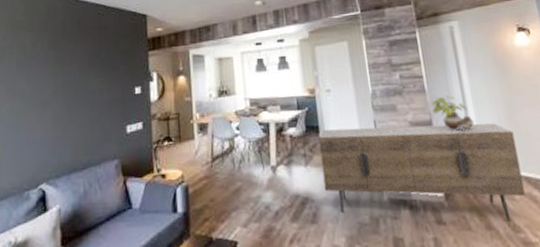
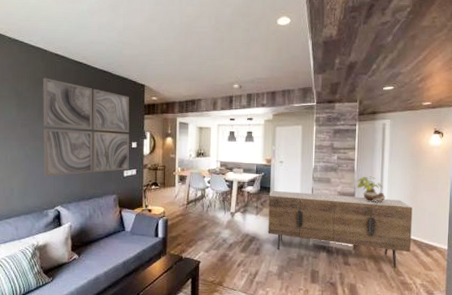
wall art: none [23,20,134,145] -> present [43,77,130,176]

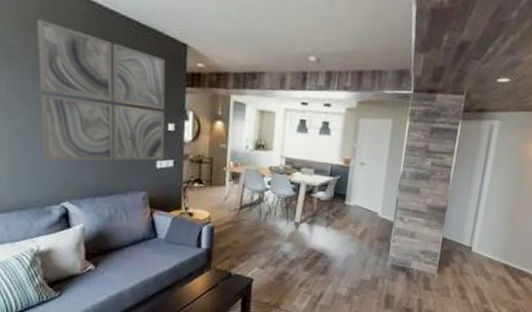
sideboard: present [268,191,413,268] -> none [338,199,510,295]
potted plant: present [357,176,386,203] -> none [450,188,482,222]

